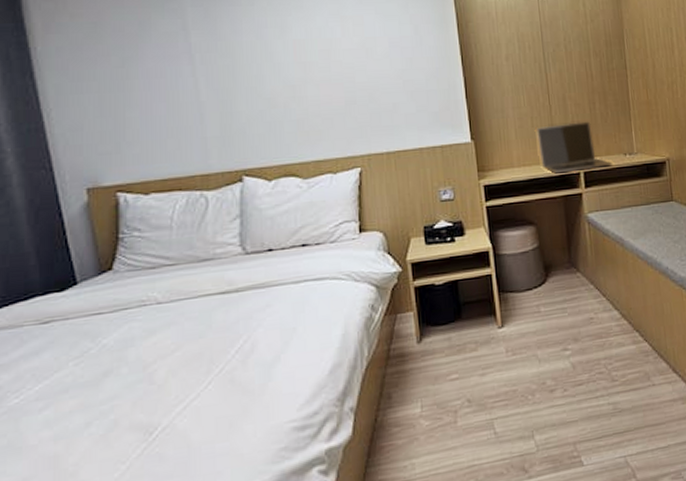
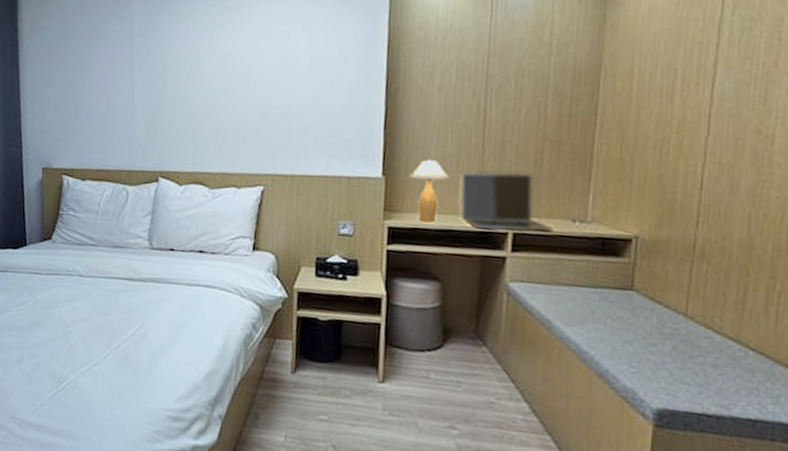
table lamp: none [495,118,526,176] -> present [410,157,448,223]

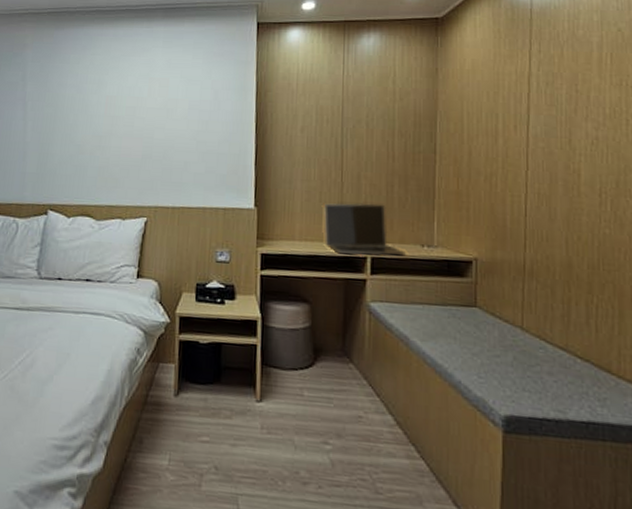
table lamp: present [410,157,448,223] -> none [280,190,313,249]

